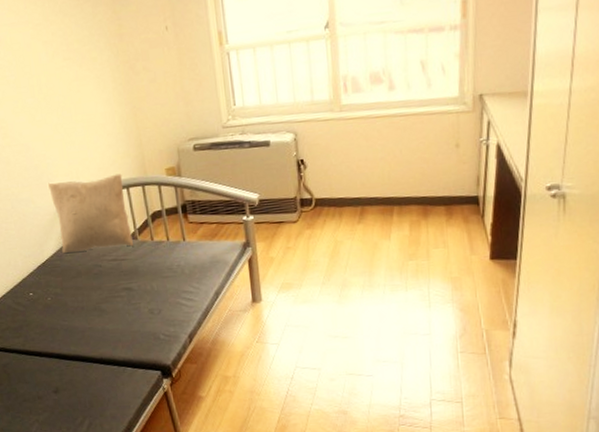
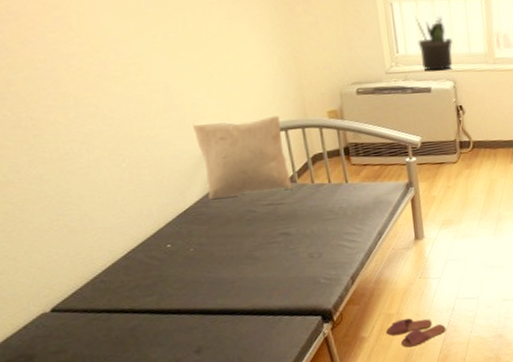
slippers: none [223,382,285,412] -> present [387,318,446,348]
planter: none [253,61,294,123] -> present [415,15,453,71]

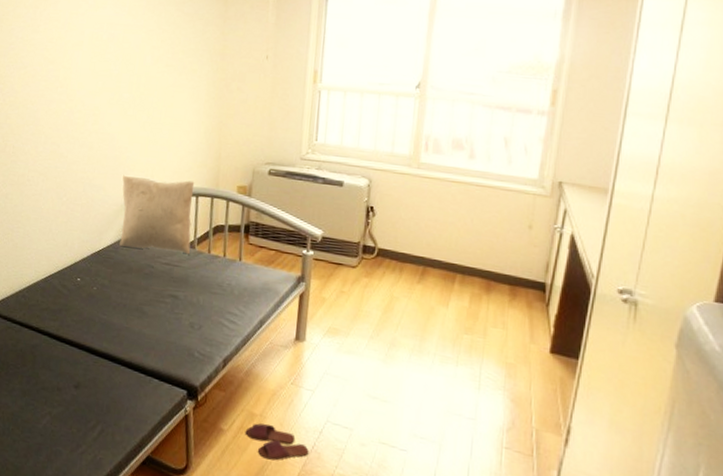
planter: present [415,15,453,71] -> none [339,107,376,166]

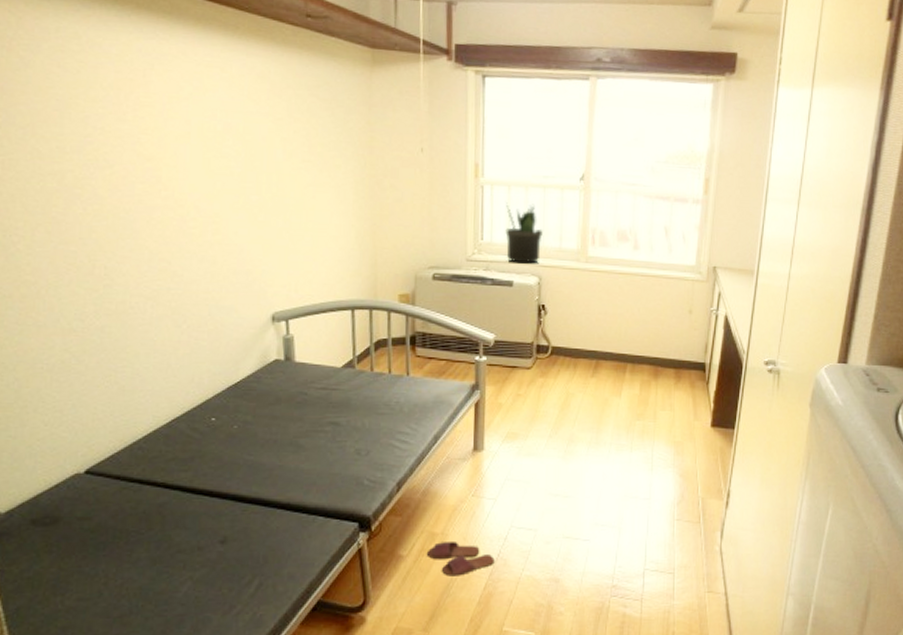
pillow: present [119,175,195,255] -> none [259,292,350,376]
planter: none [339,107,376,166] -> present [505,202,543,264]

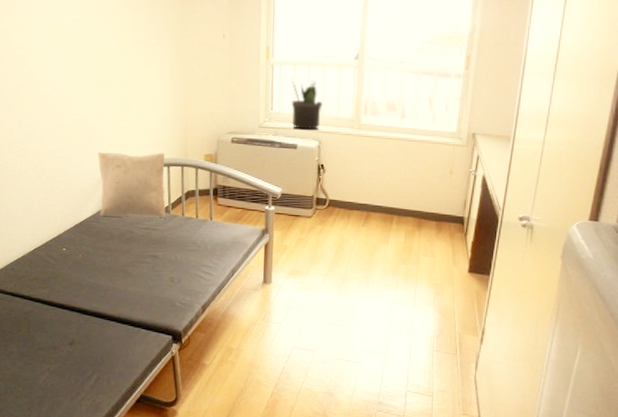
pillow: none [259,292,350,376] -> present [98,151,166,219]
slippers: present [428,540,495,576] -> none [226,355,280,384]

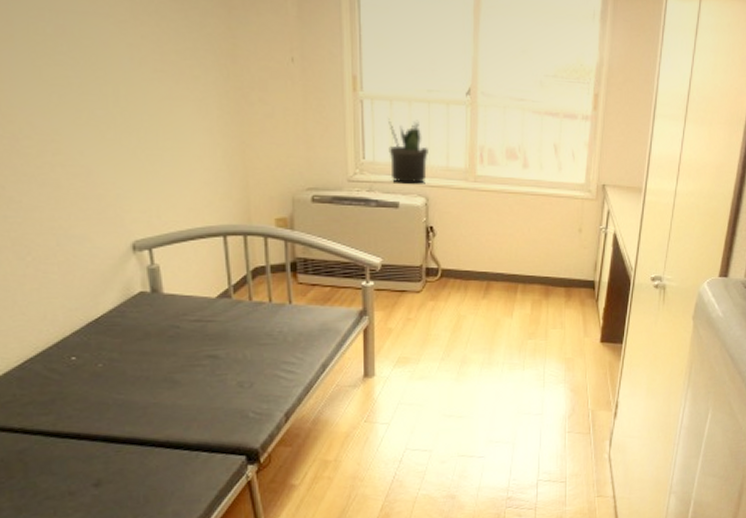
pillow: present [98,151,166,219] -> none [115,218,227,310]

